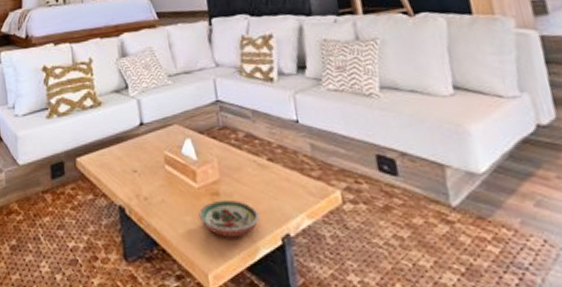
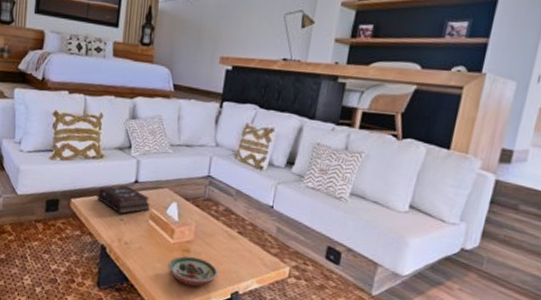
hardback book: none [102,131,163,165] -> present [96,185,150,214]

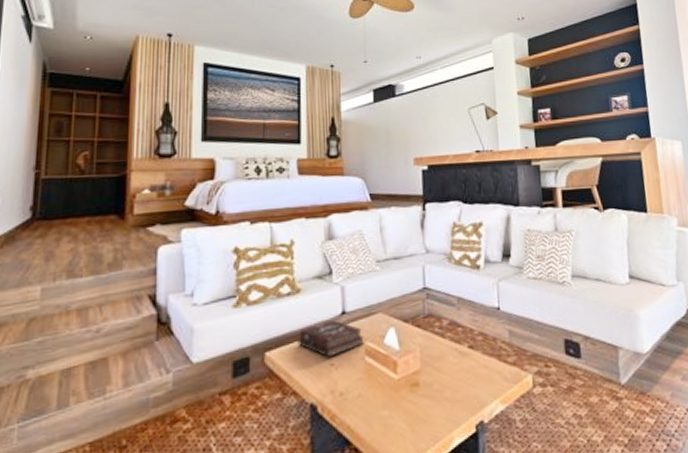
decorative bowl: present [168,256,218,287] -> none [396,389,456,430]

